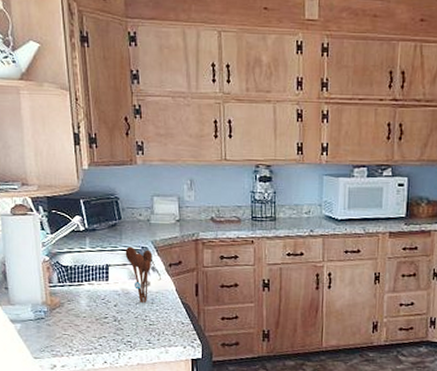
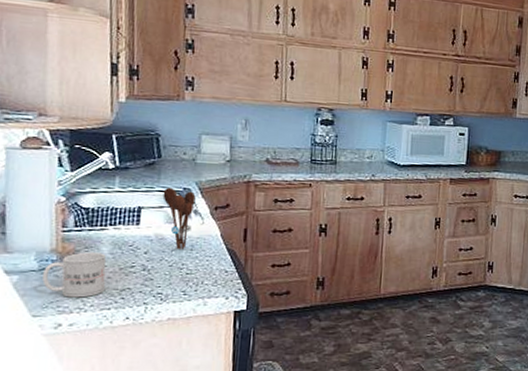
mug: none [39,304,87,344] -> present [42,252,107,298]

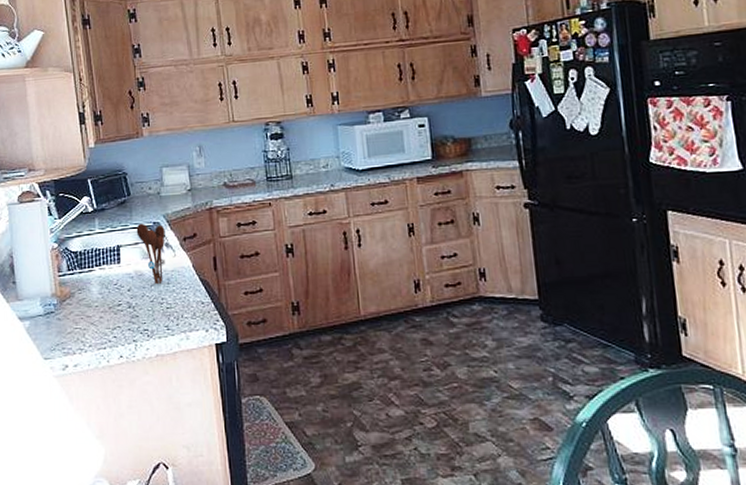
mug: present [42,252,107,298] -> none [48,293,100,339]

